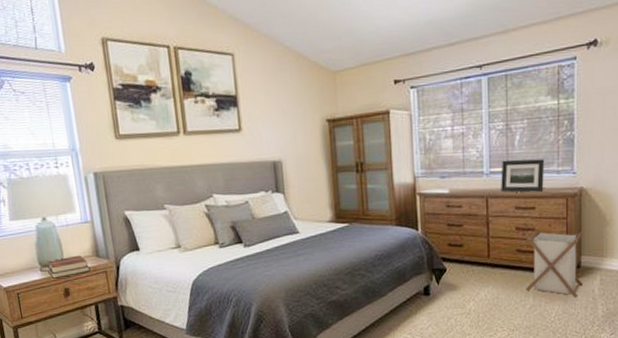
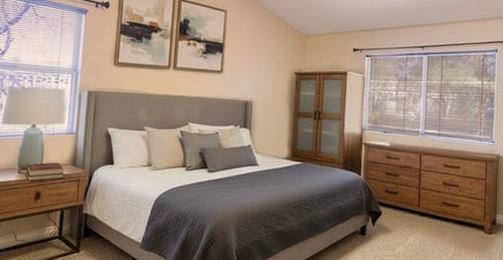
picture frame: present [501,159,545,193] -> none [433,124,470,154]
laundry basket: present [525,229,584,297] -> none [448,186,500,251]

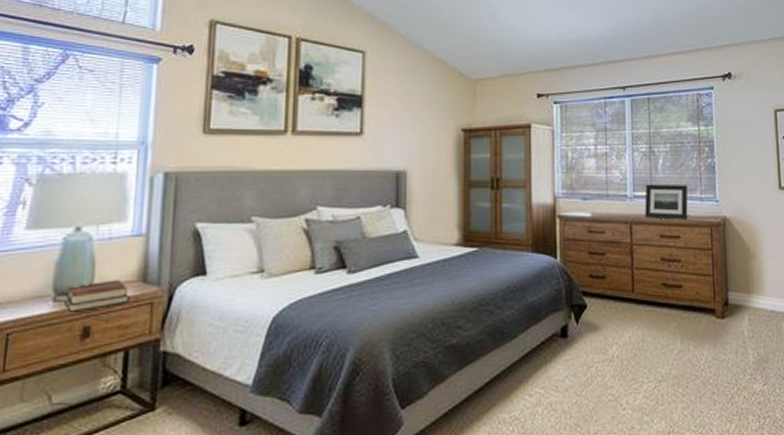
picture frame: none [433,124,470,154] -> present [645,184,688,220]

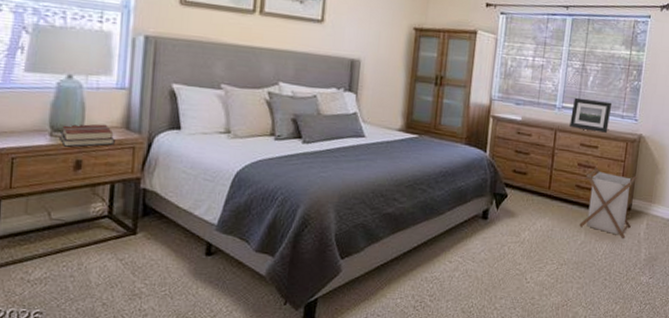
laundry basket: none [671,261,732,340] -> present [579,168,638,238]

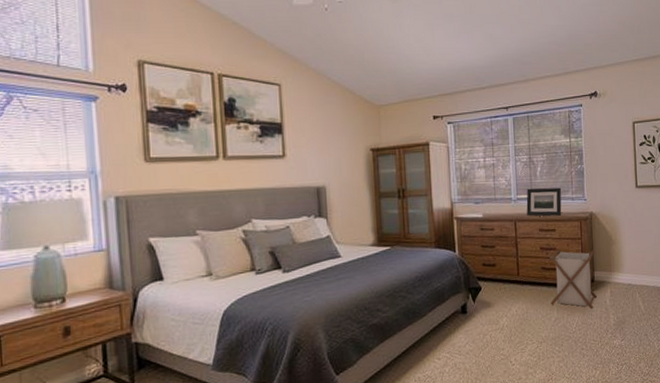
books: present [58,124,115,147] -> none [43,287,100,316]

